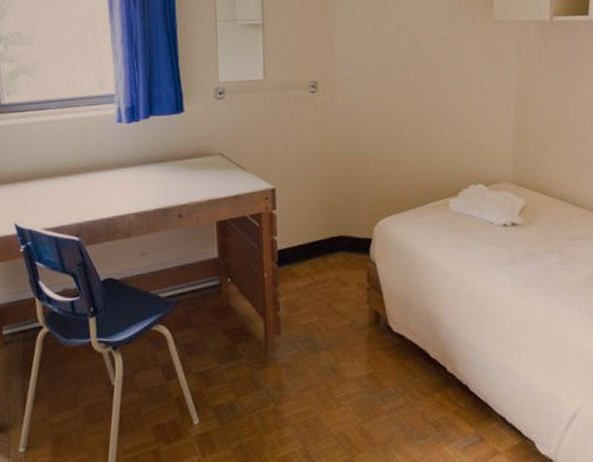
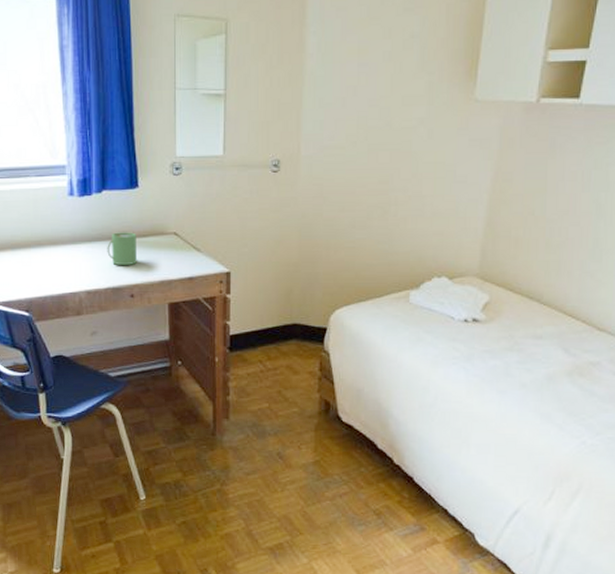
mug: none [155,154,184,187] -> present [107,232,137,265]

